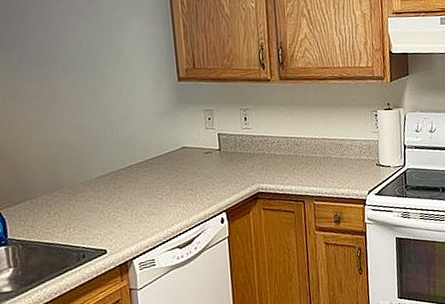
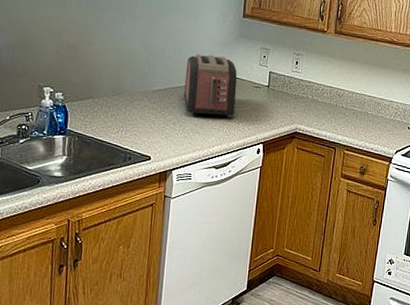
toaster: none [126,126,189,197] -> present [183,54,237,118]

